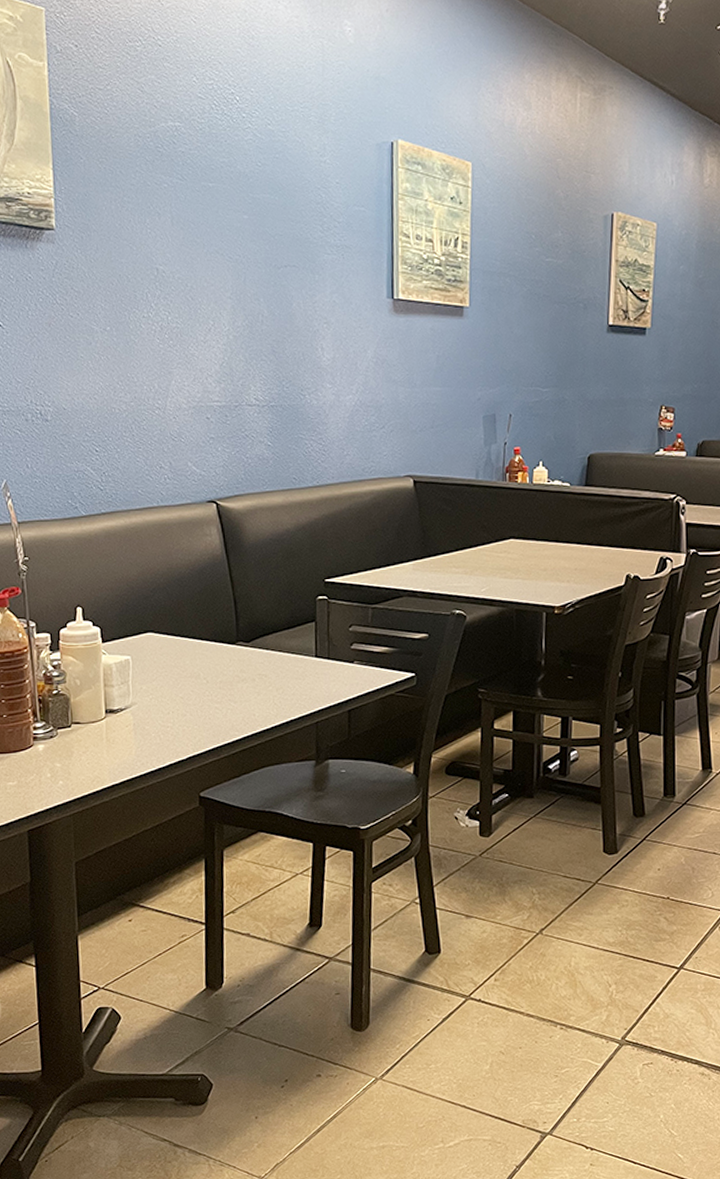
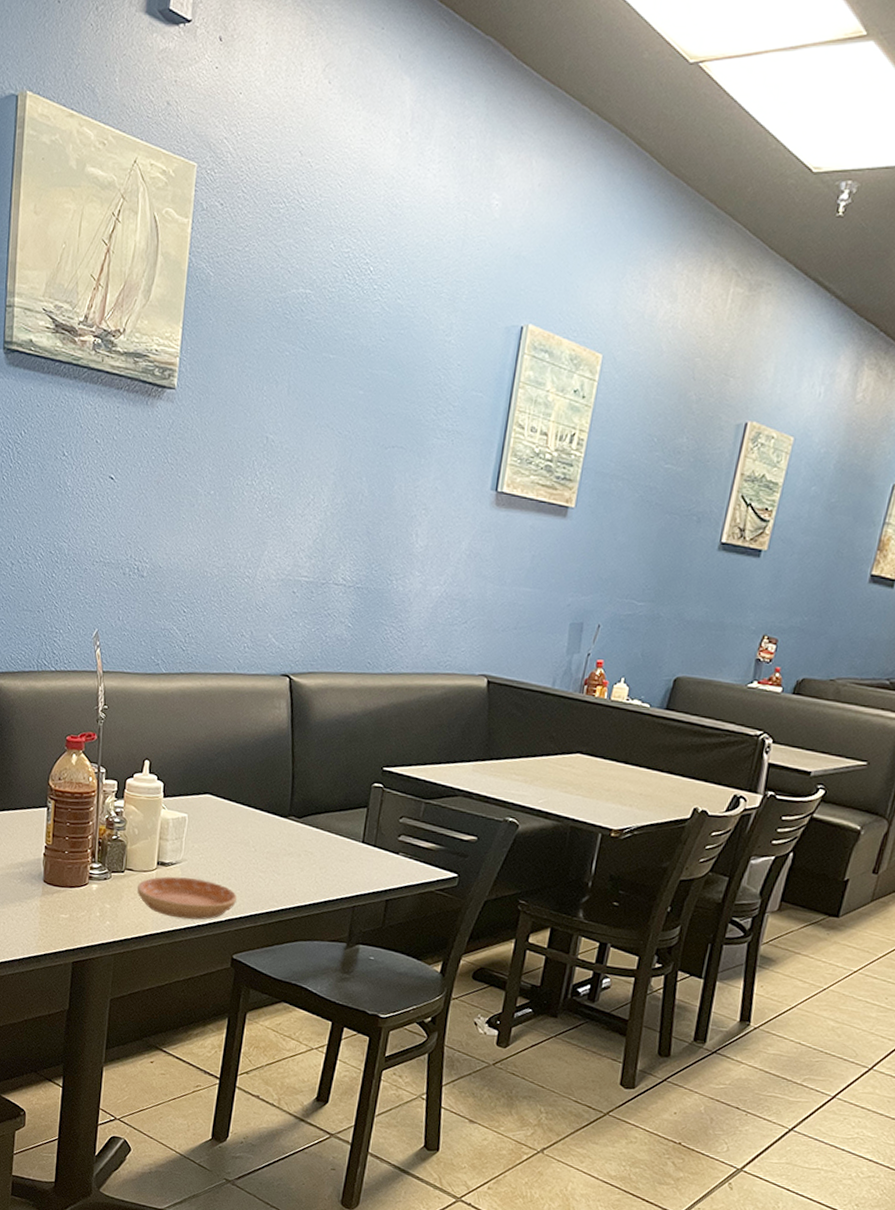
saucer: none [87,721,195,765] -> present [137,876,237,920]

